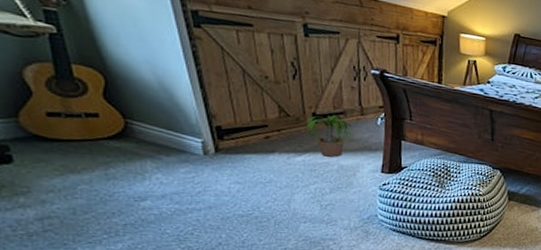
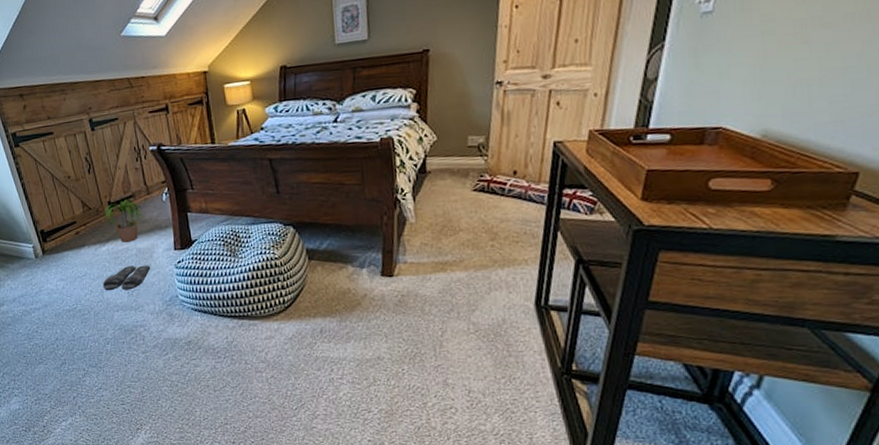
slippers: none [291,180,351,204] -> present [102,265,150,290]

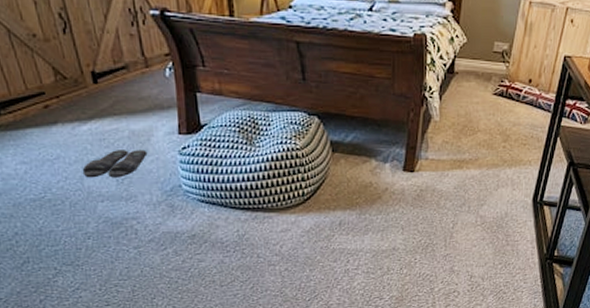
potted plant: present [102,198,146,242] -> none [83,70,143,122]

